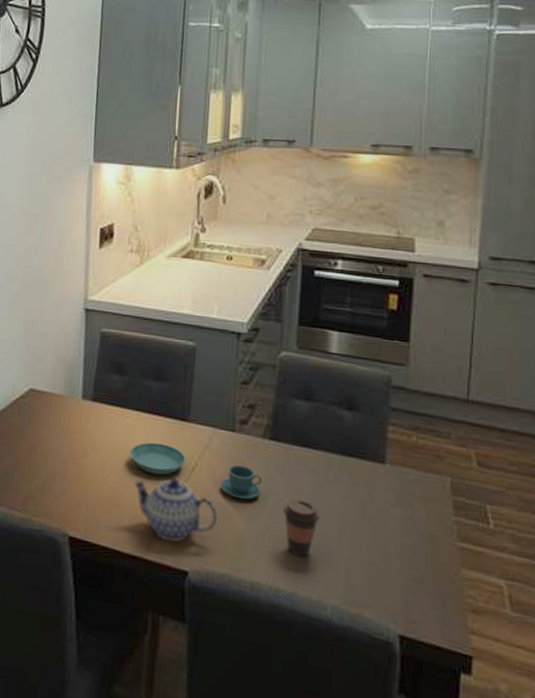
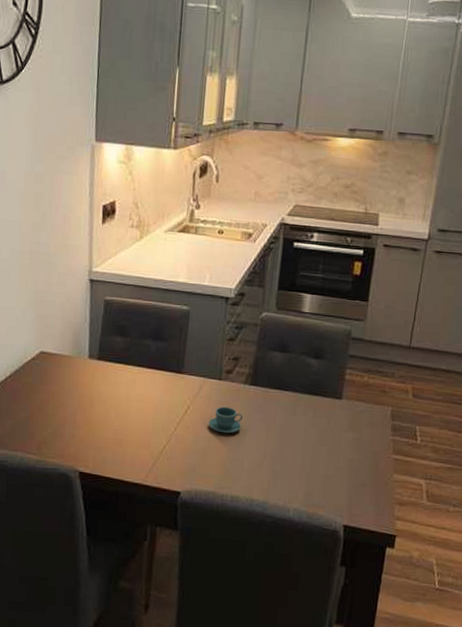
saucer: present [129,442,186,476] -> none [131,392,180,419]
teapot: present [133,477,218,542] -> none [134,419,206,470]
coffee cup: present [283,498,321,557] -> none [259,430,289,474]

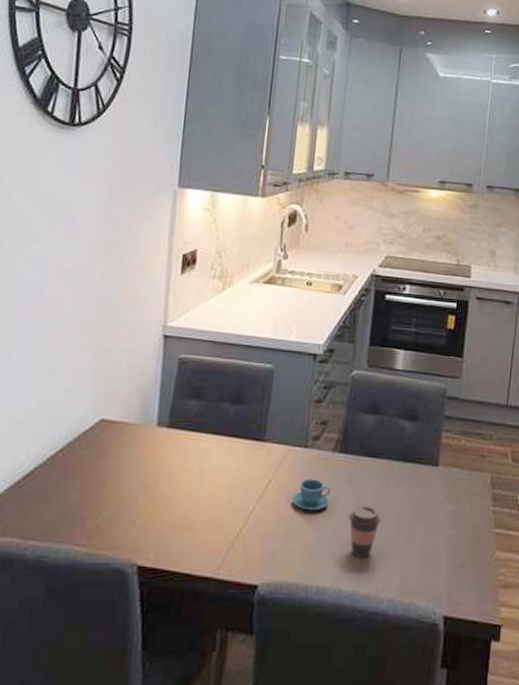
coffee cup: none [259,430,289,474] -> present [349,505,382,557]

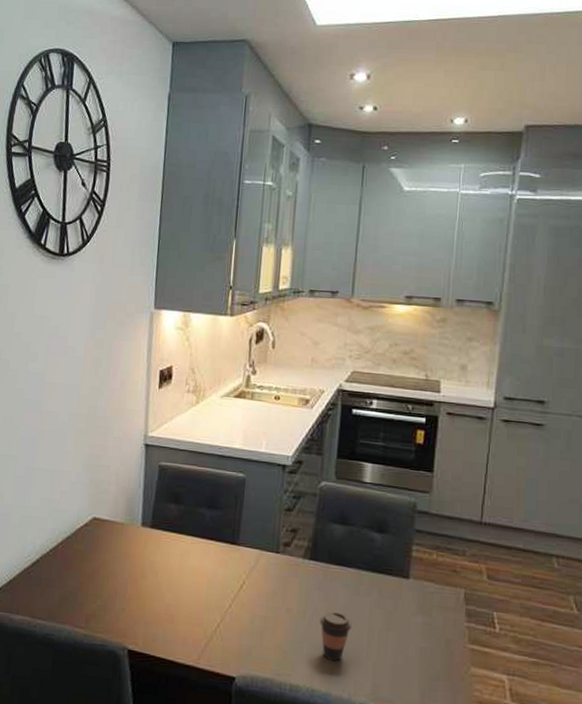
teacup: present [292,478,331,511] -> none [265,582,303,613]

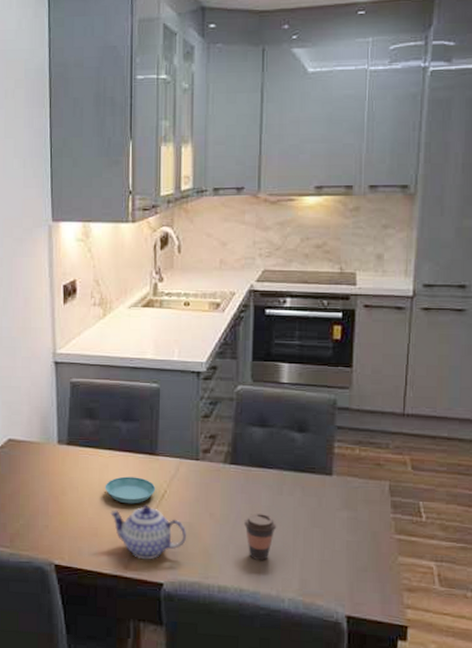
saucer: none [184,564,235,593] -> present [105,476,156,504]
teapot: none [187,595,263,652] -> present [109,505,187,560]

